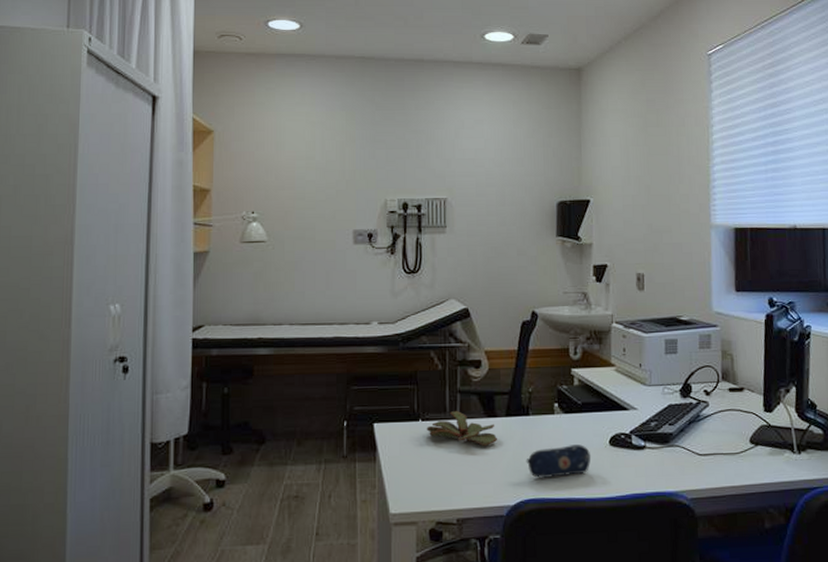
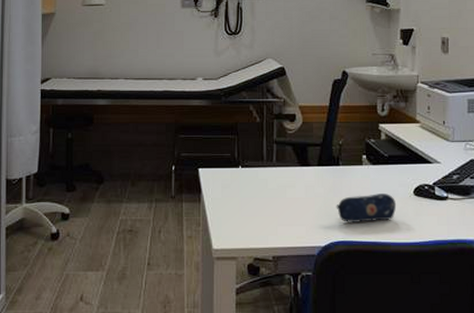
succulent plant: present [426,411,497,446] -> none [245,160,310,192]

